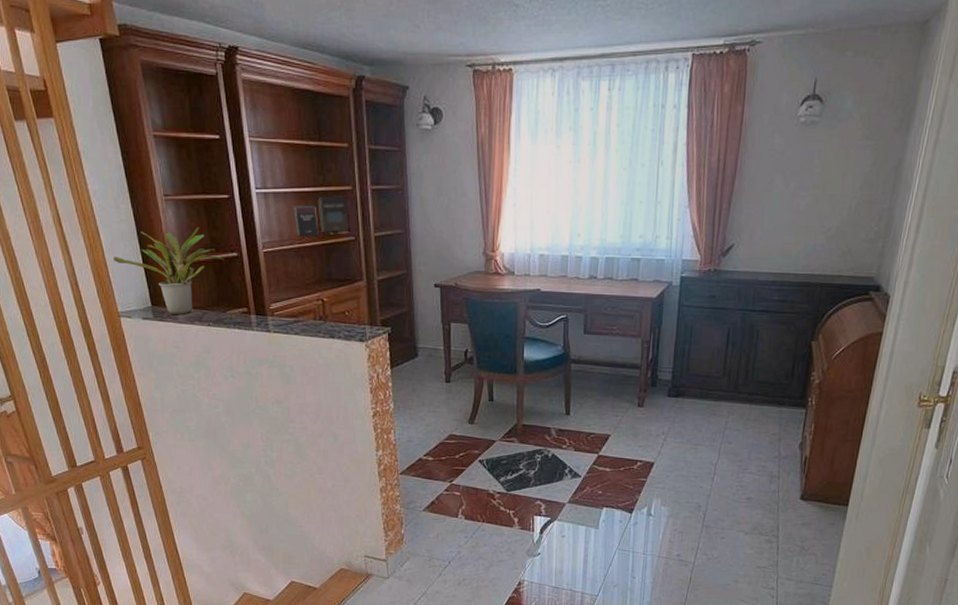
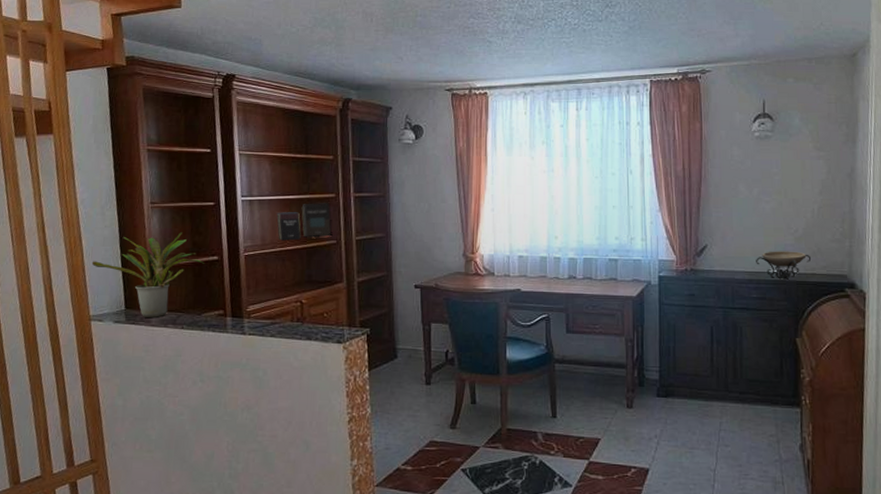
decorative bowl: none [782,251,841,282] -> present [756,251,812,280]

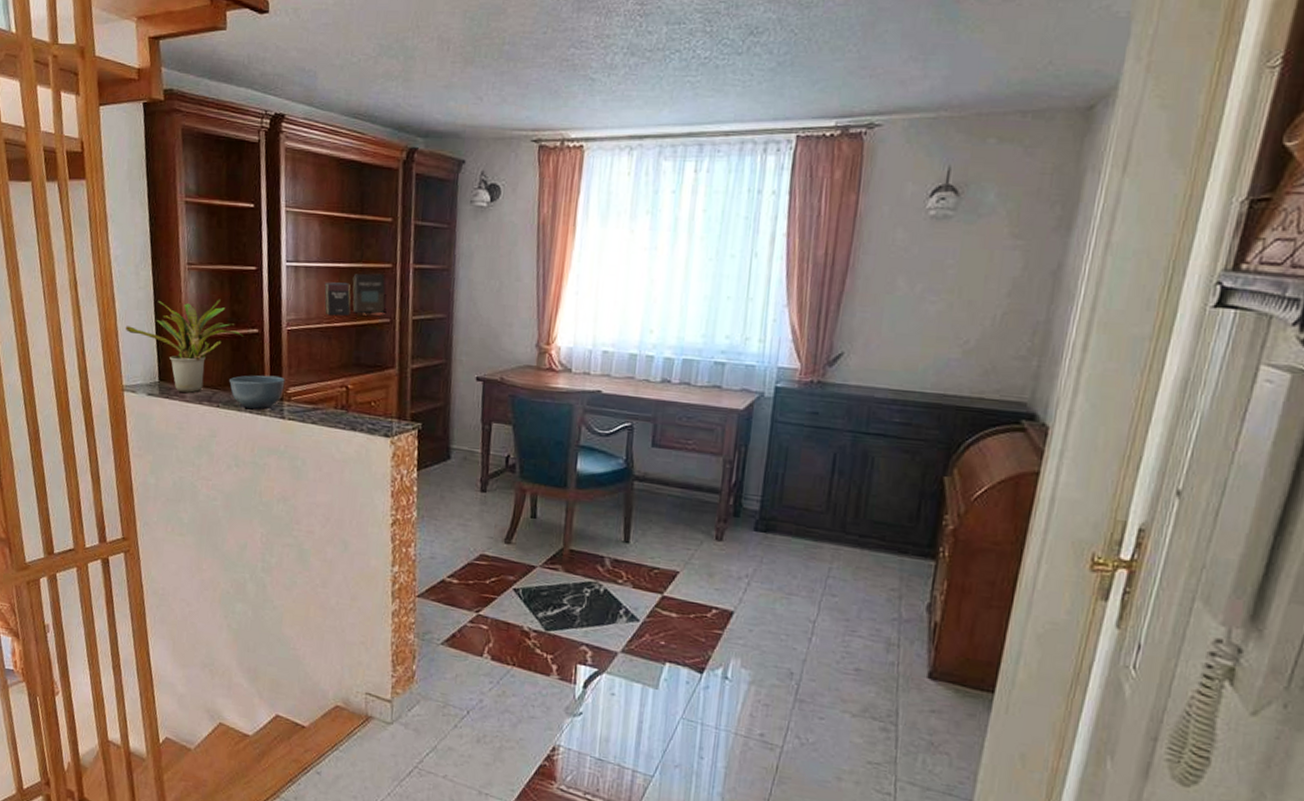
bowl: none [192,296,245,329] -> present [229,375,285,410]
decorative bowl: present [756,251,812,280] -> none [905,365,982,403]

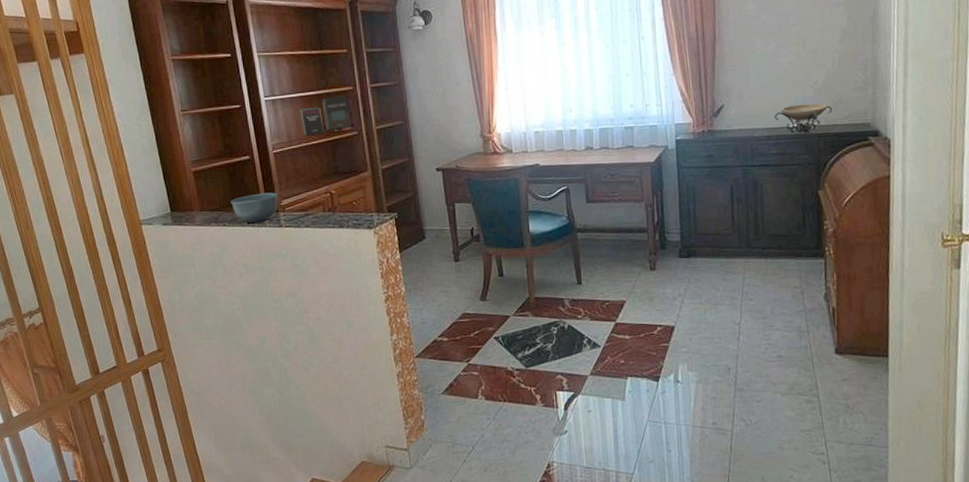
potted plant: present [125,299,243,394] -> none [135,136,237,219]
decorative bowl: none [905,365,982,403] -> present [775,103,833,133]

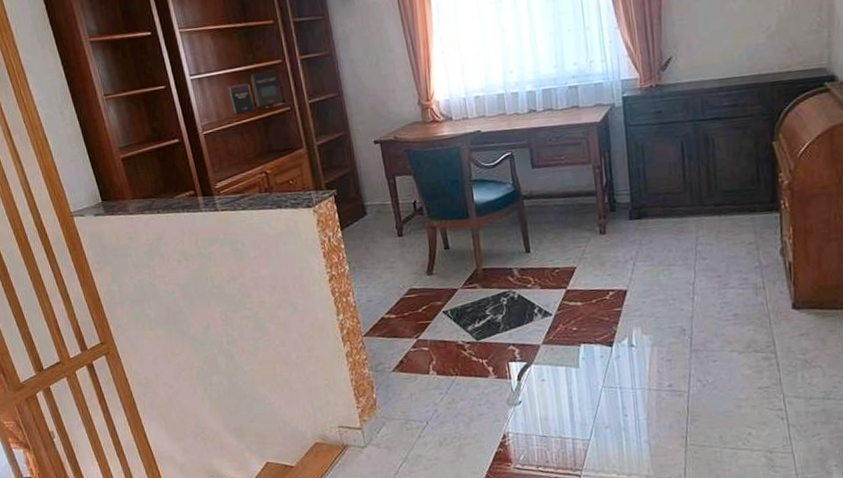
bowl: present [231,192,279,224] -> none [163,175,213,210]
decorative bowl: present [775,103,833,133] -> none [725,50,786,83]

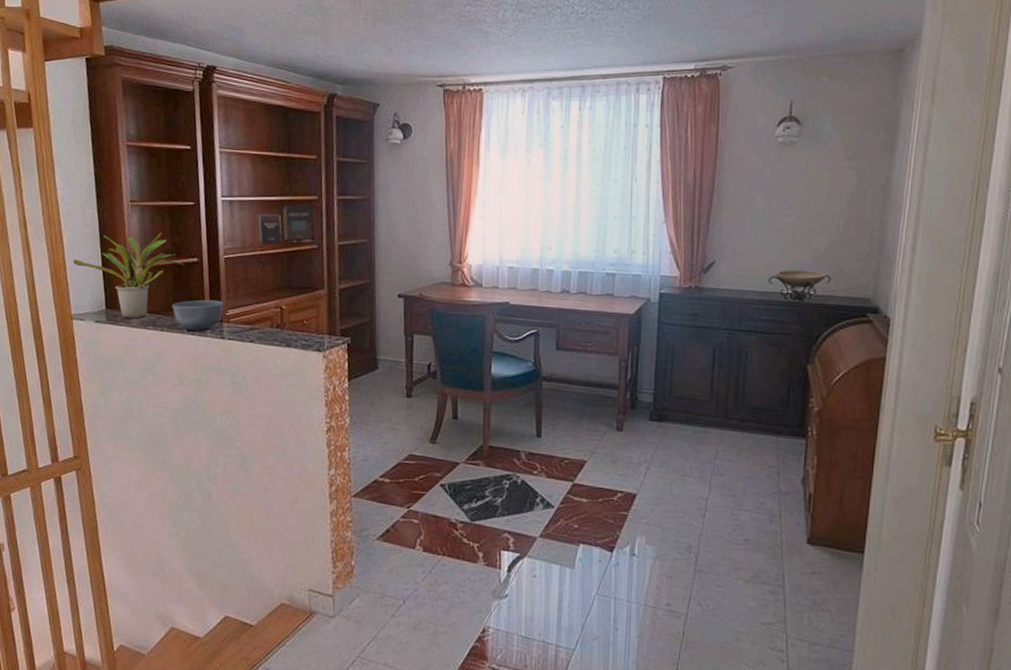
potted plant: none [62,120,167,208] -> present [72,232,184,320]
bowl: none [163,175,213,210] -> present [172,299,224,332]
decorative bowl: none [725,50,786,83] -> present [768,269,832,302]

